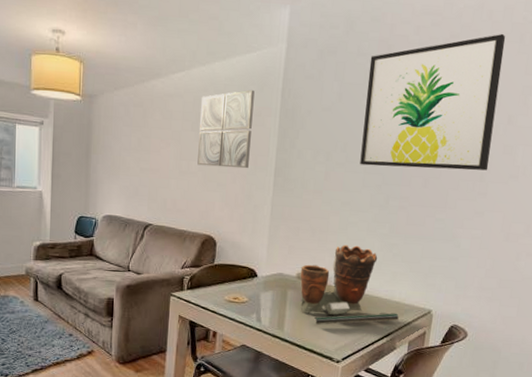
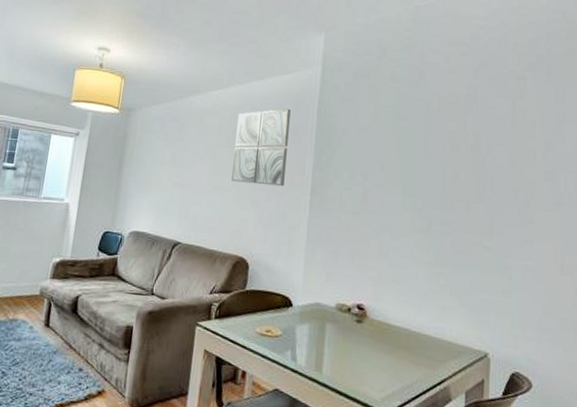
clay pot: present [299,244,399,325] -> none [339,272,452,367]
wall art: present [360,33,506,171] -> none [398,64,533,197]

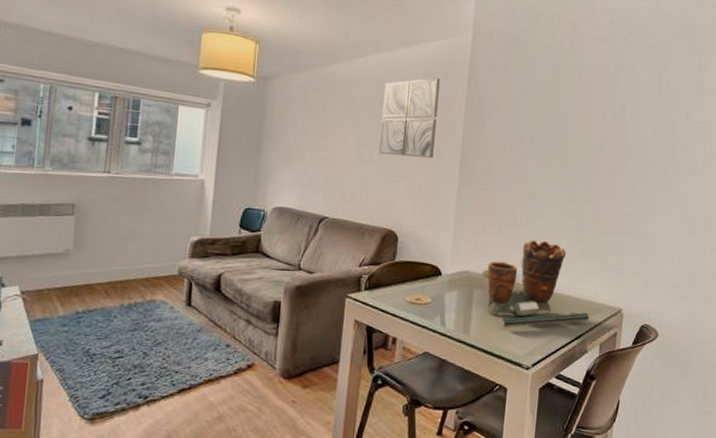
clay pot: none [339,272,452,367] -> present [486,239,589,327]

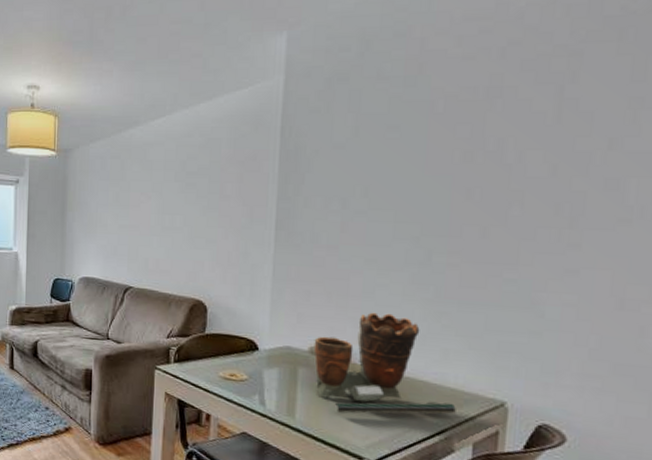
wall art: present [379,77,440,159] -> none [182,130,248,222]

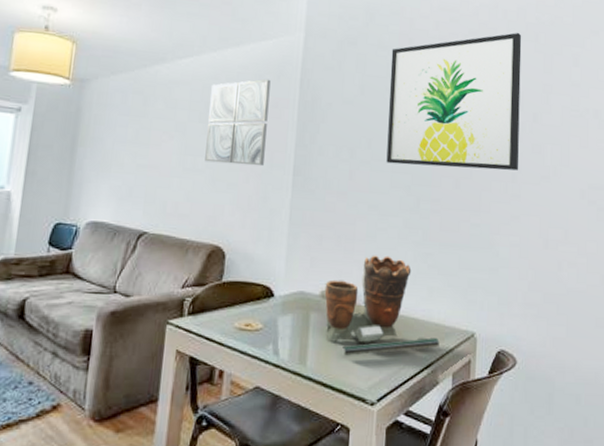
wall art: none [182,130,248,222] -> present [205,79,271,167]
wall art: none [387,31,595,214] -> present [386,32,522,171]

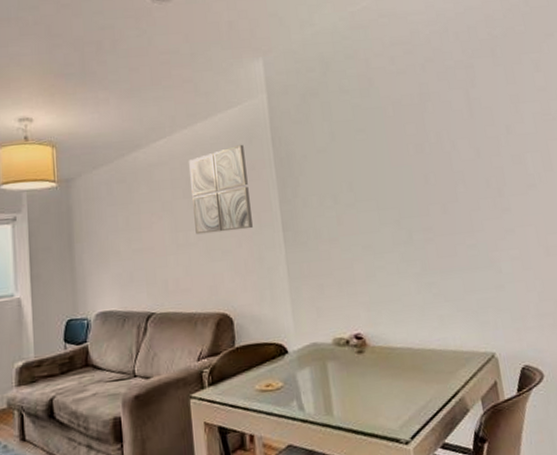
clay pot: present [324,255,440,356] -> none [335,292,462,399]
wall art: present [386,32,522,171] -> none [353,50,504,202]

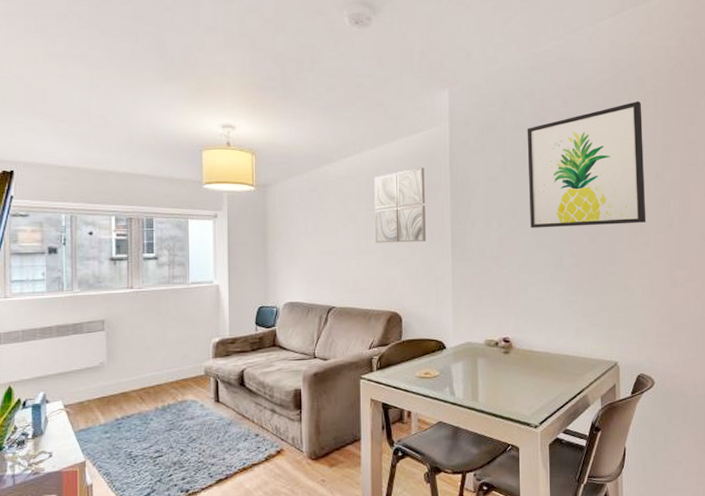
wall art: none [353,50,504,202] -> present [527,100,647,228]

